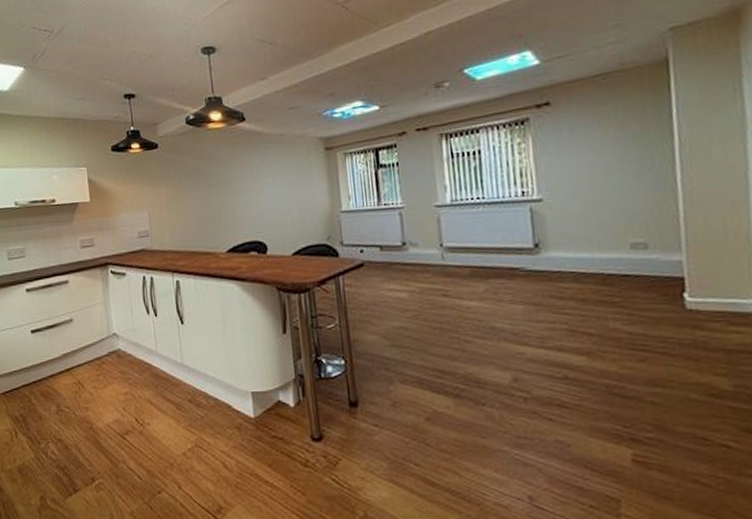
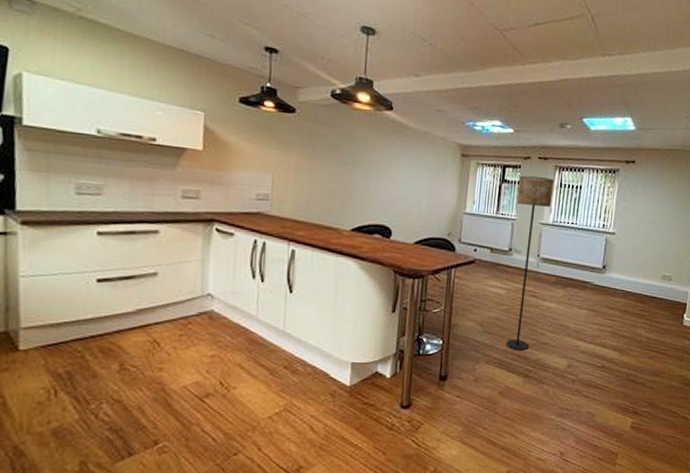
floor lamp: none [397,150,453,365] -> present [506,175,555,350]

